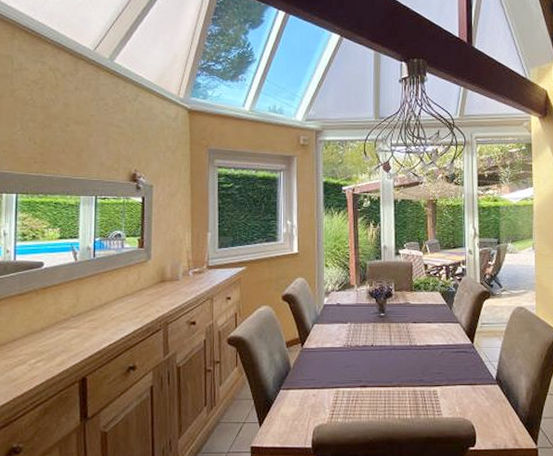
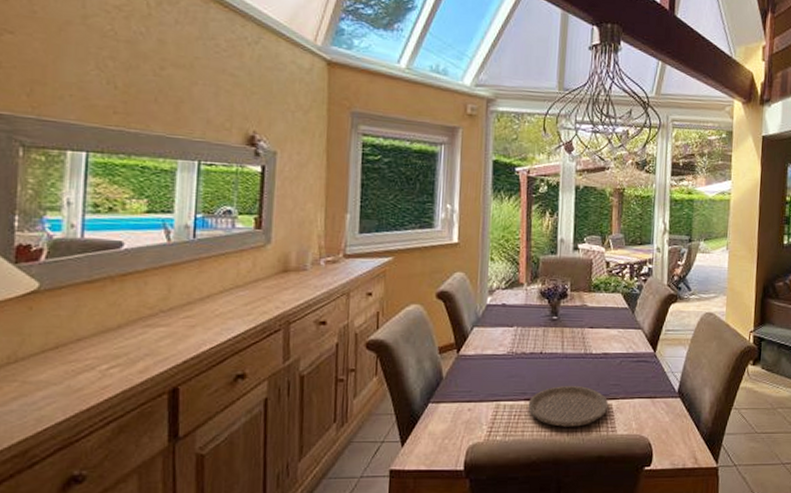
plate: none [363,373,434,411] -> present [528,385,609,427]

